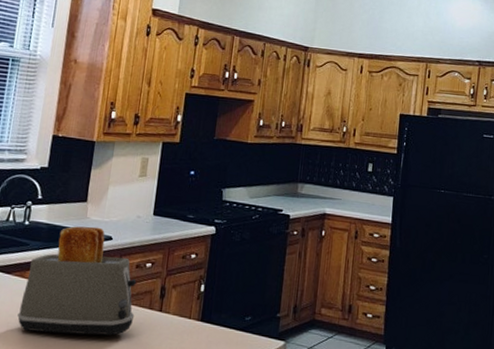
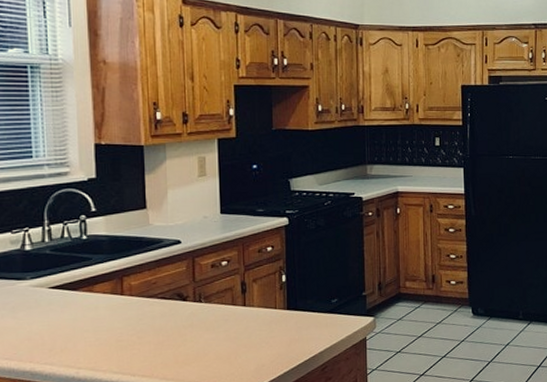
toaster: present [17,226,137,336] -> none [94,232,218,343]

